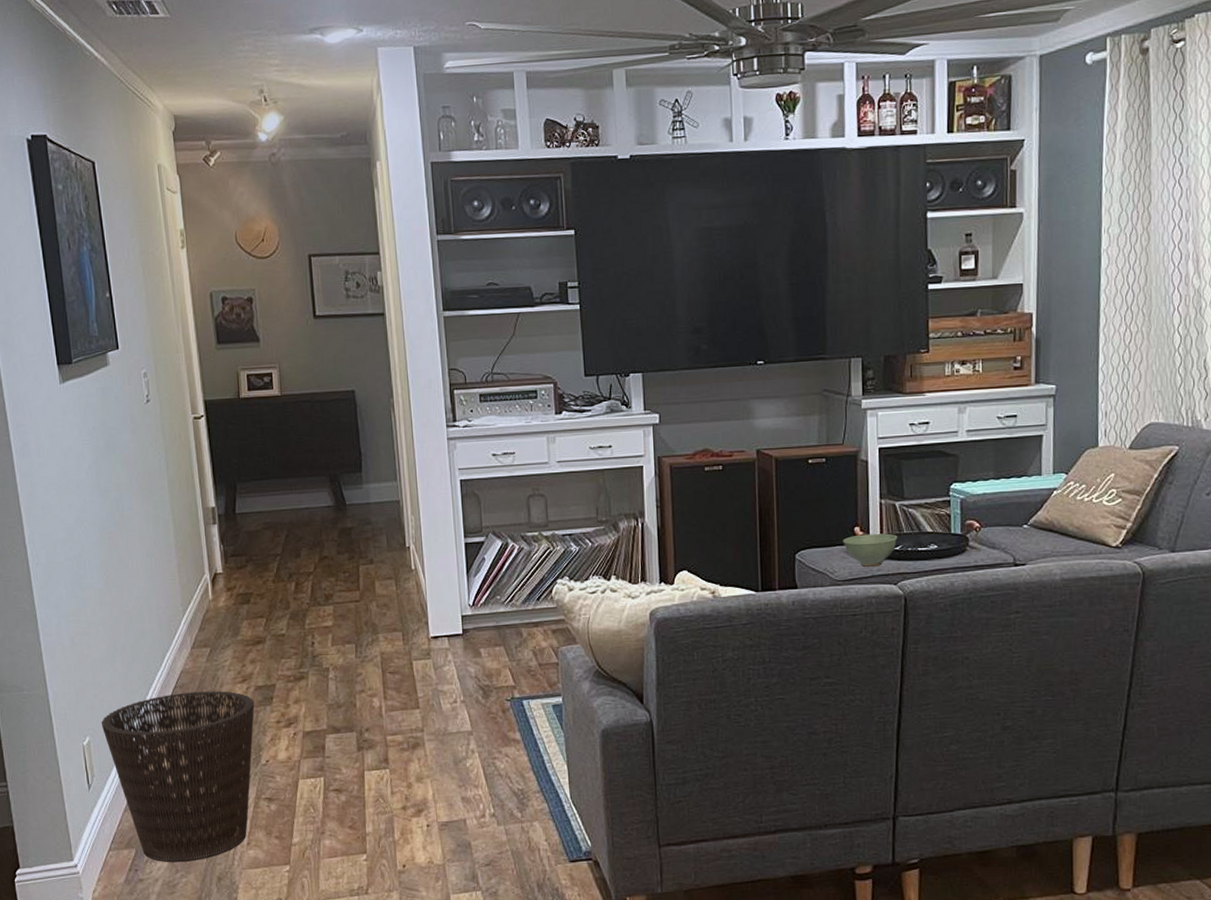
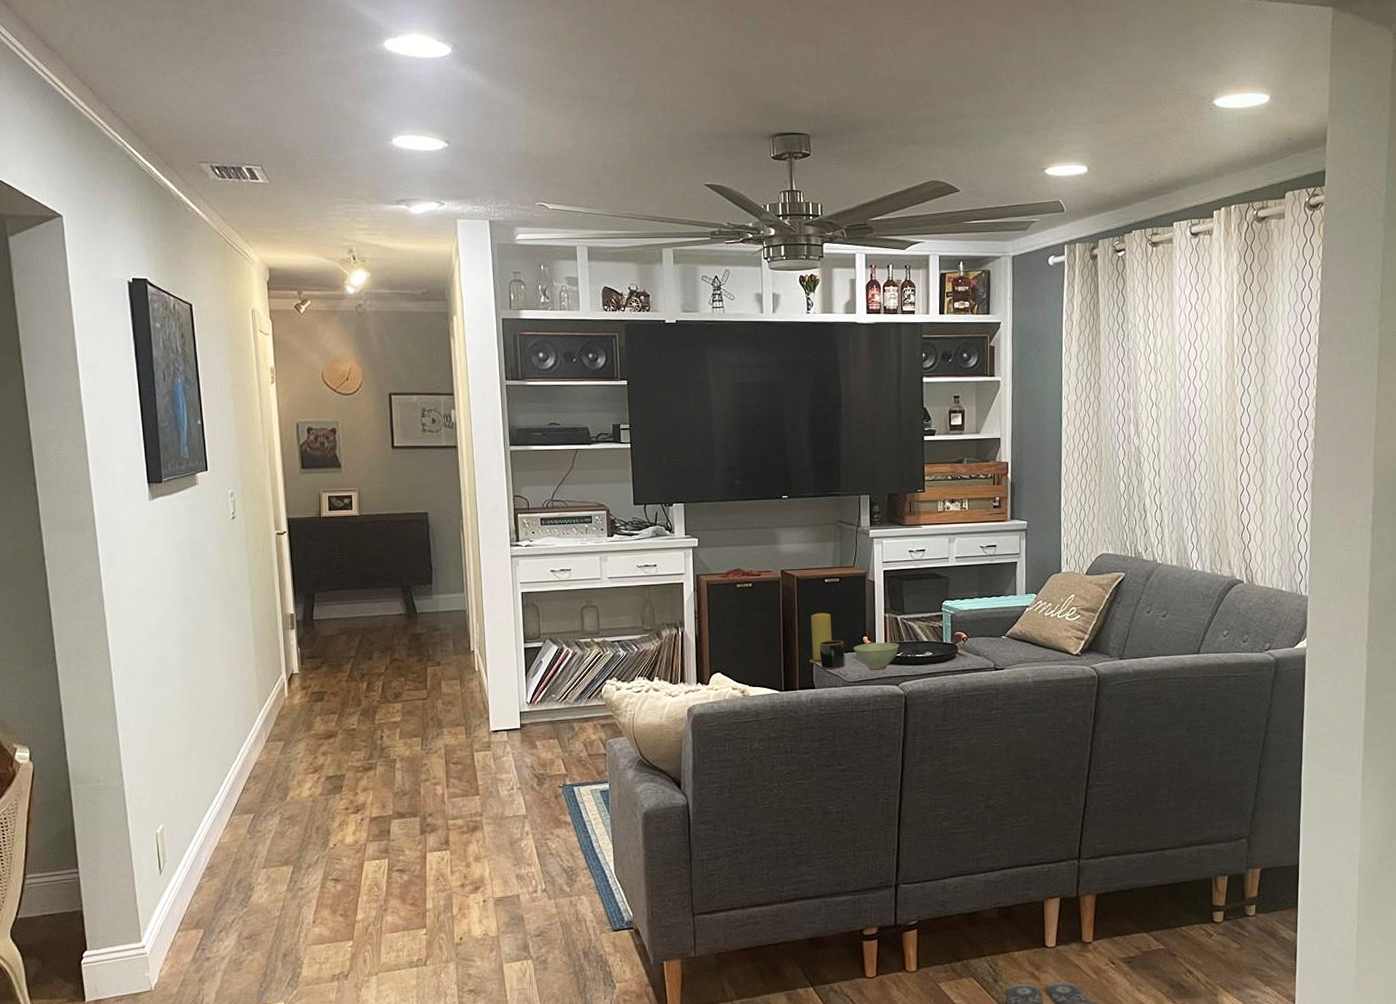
basket: present [101,691,255,862] -> none [175,781,325,941]
candle: none [790,499,818,559] -> present [809,613,833,664]
mug: none [802,531,833,566] -> present [819,640,845,670]

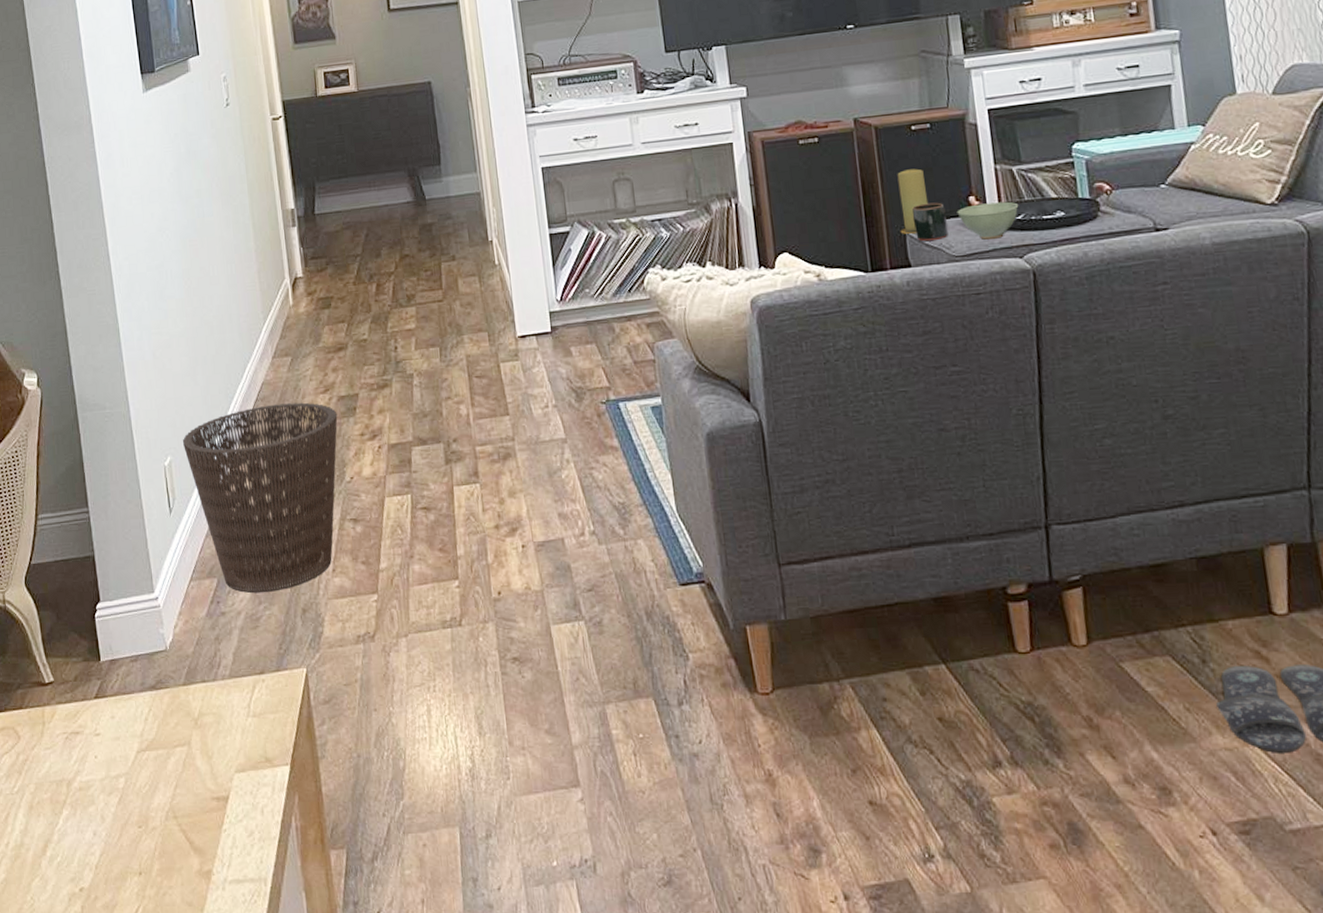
basket: none [175,781,325,941] -> present [182,402,338,593]

